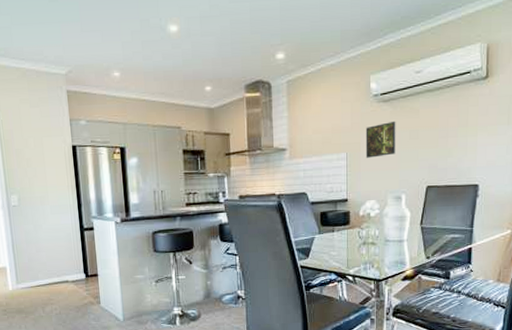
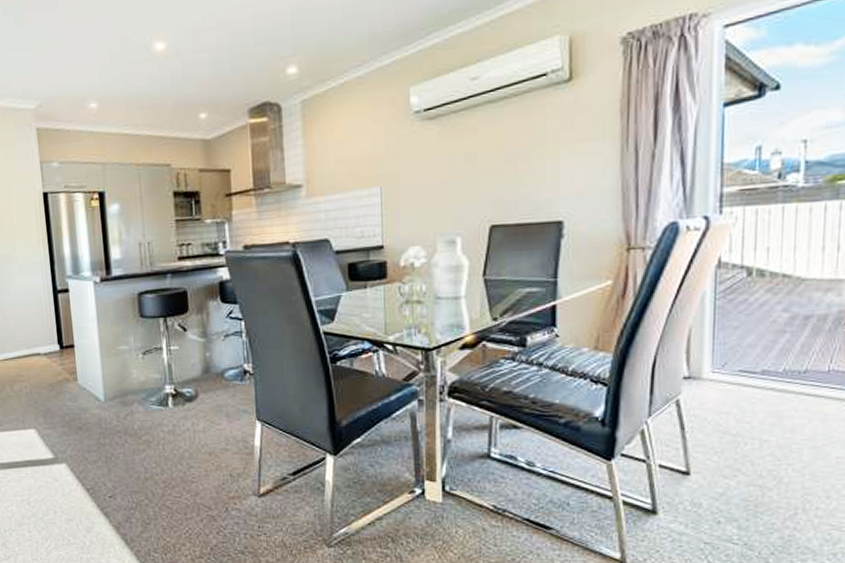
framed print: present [365,121,396,158] -> none [405,143,447,192]

